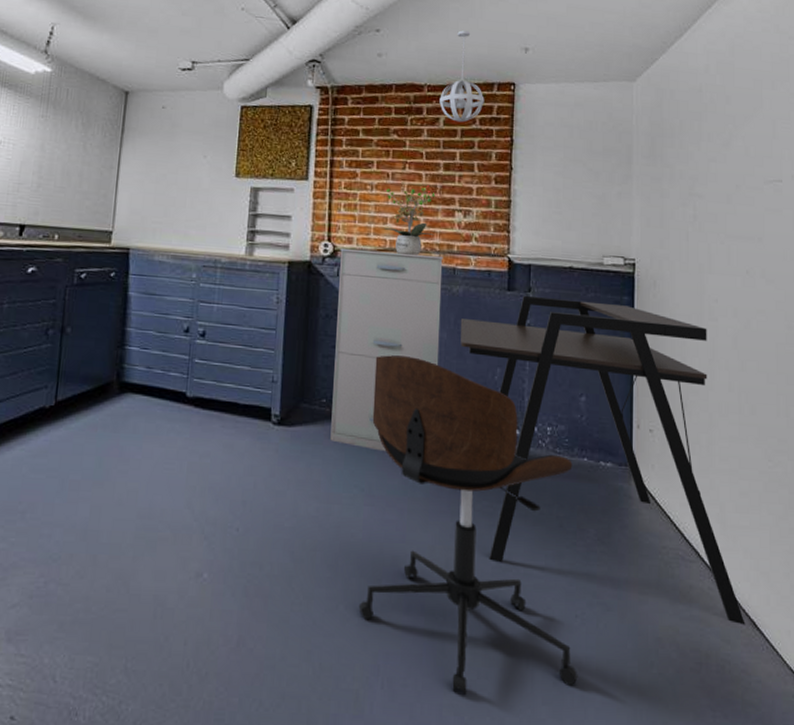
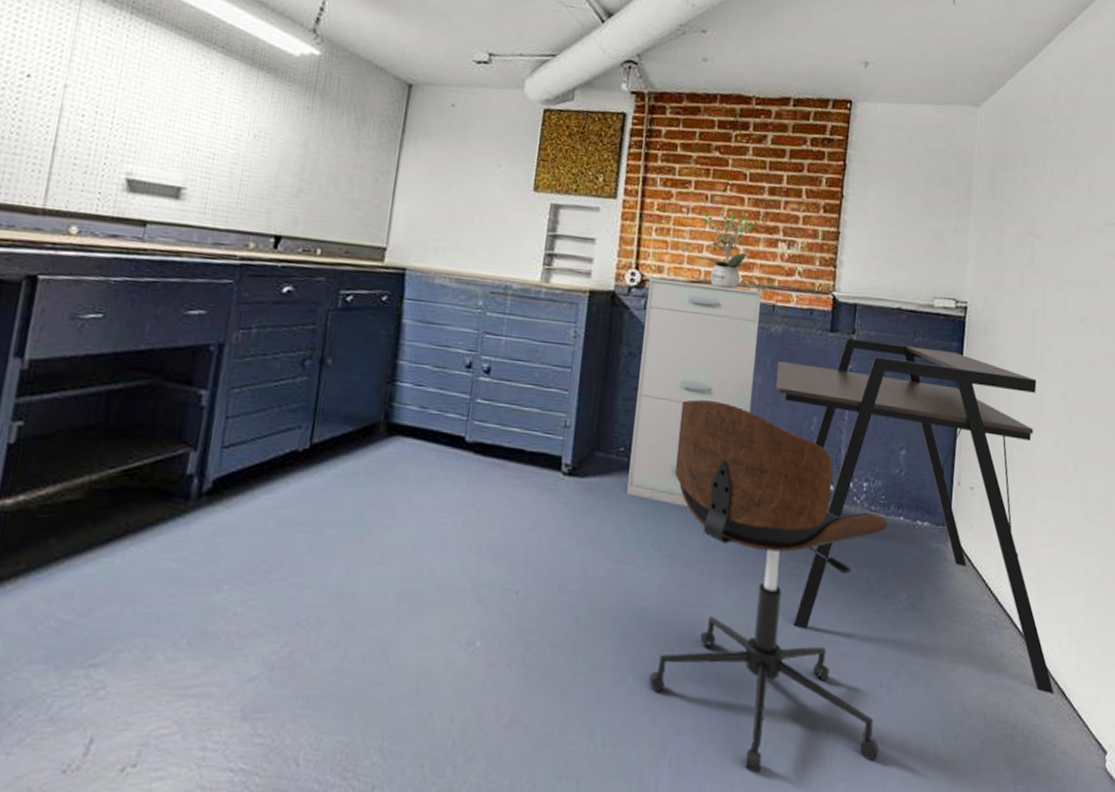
pendant light: present [439,30,485,123] -> none [768,37,818,142]

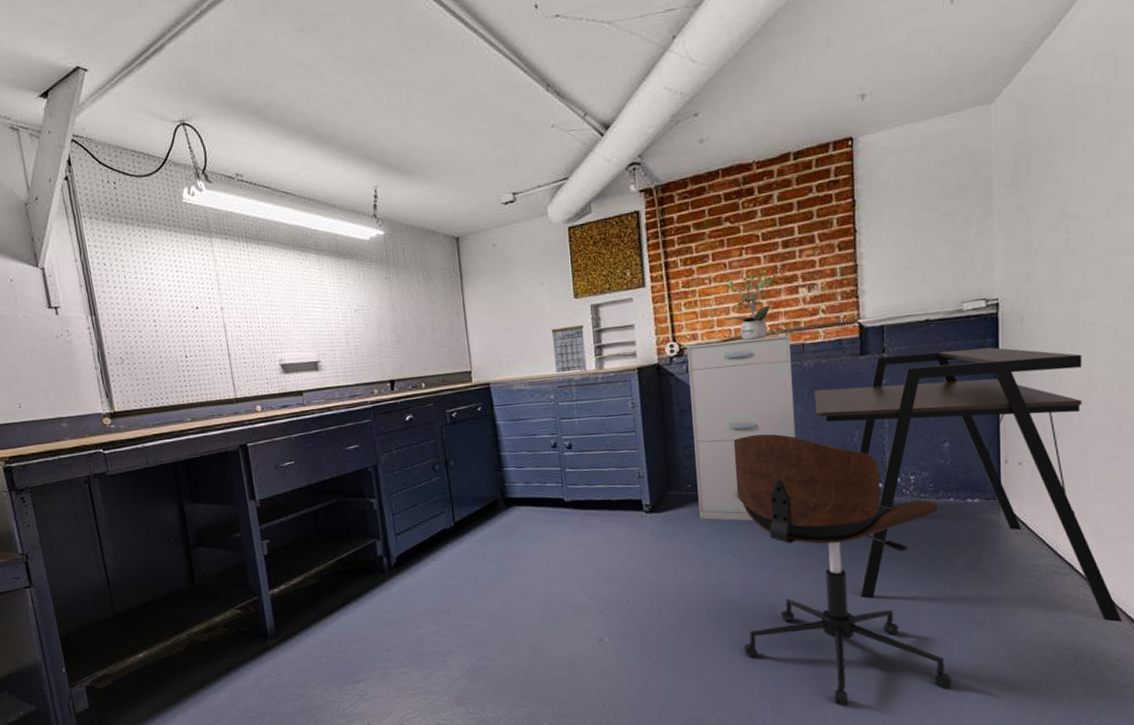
calendar: none [492,214,537,283] -> present [551,319,587,373]

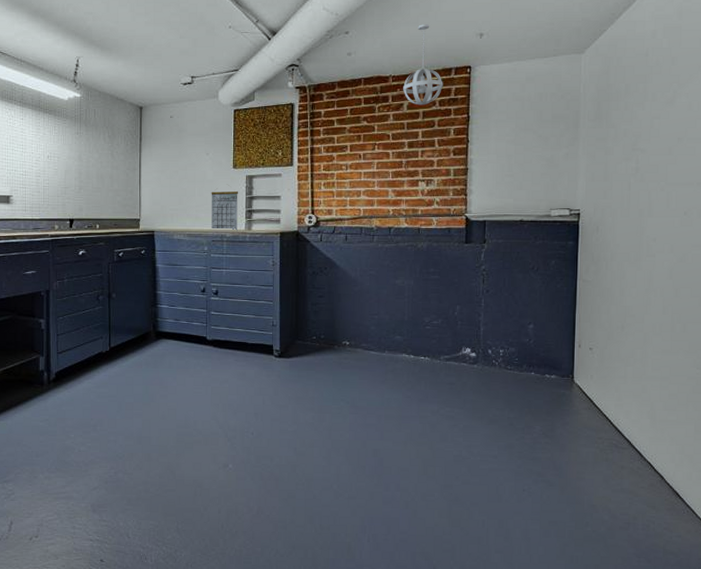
filing cabinet: present [686,334,796,521] -> none [321,218,409,374]
potted plant: present [723,266,781,341] -> none [357,161,405,220]
office chair: present [733,434,953,705] -> none [348,300,525,546]
pendant light: none [770,91,820,195] -> present [403,24,443,106]
desk: present [814,347,1122,622] -> none [425,246,669,495]

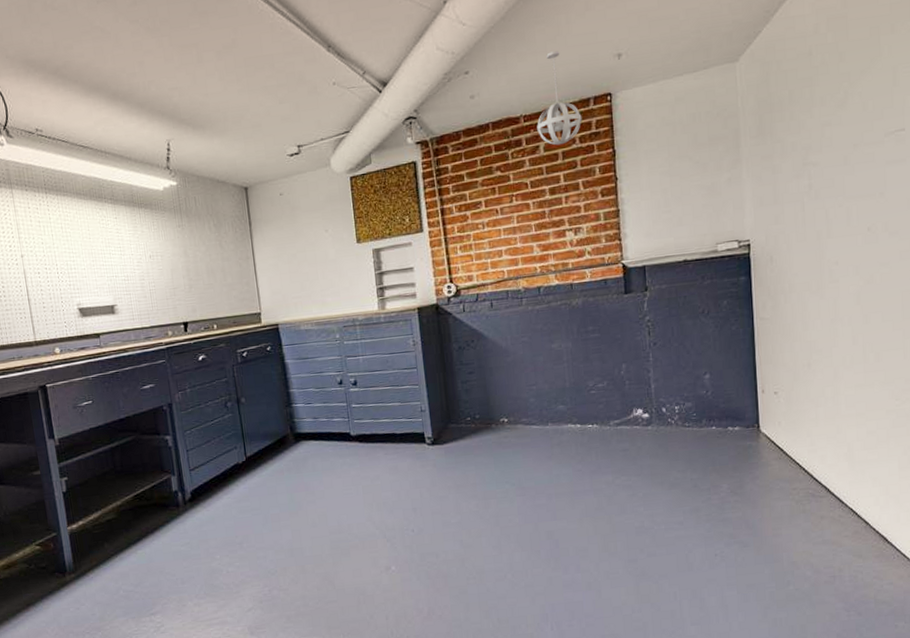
calendar: present [211,185,238,232] -> none [335,262,370,313]

